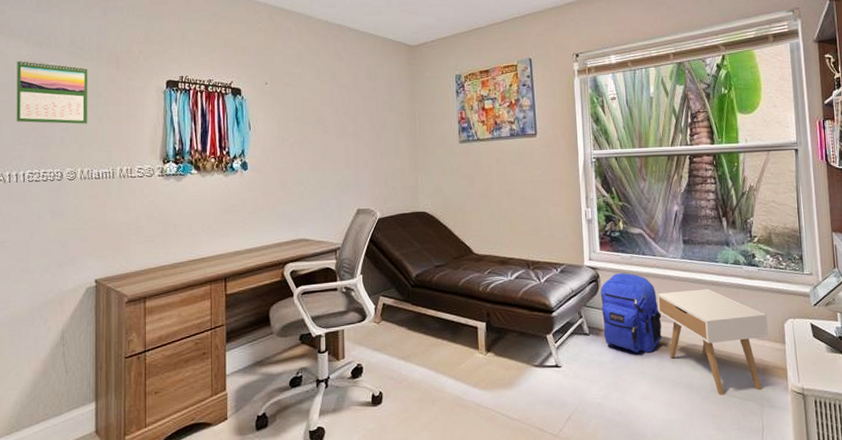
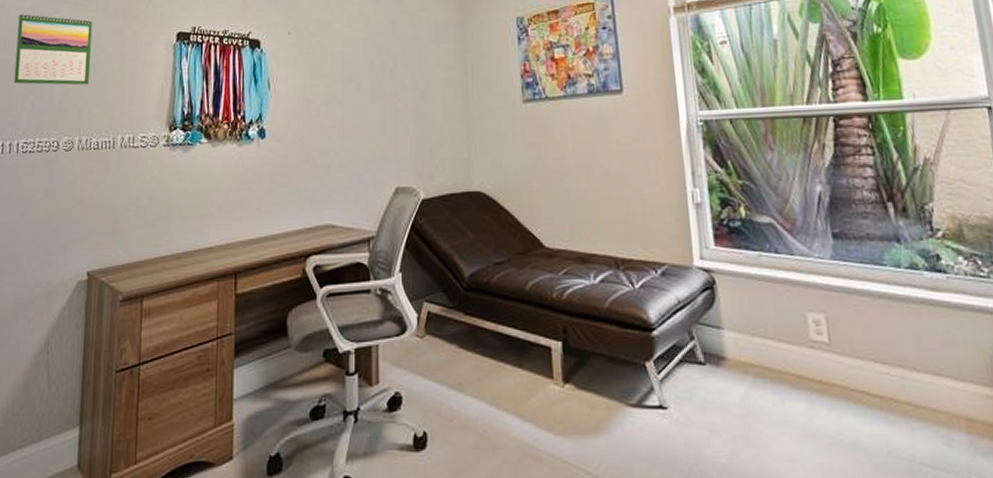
backpack: present [601,273,662,353] -> none [718,278,810,394]
nightstand: present [657,289,769,395] -> none [799,303,971,462]

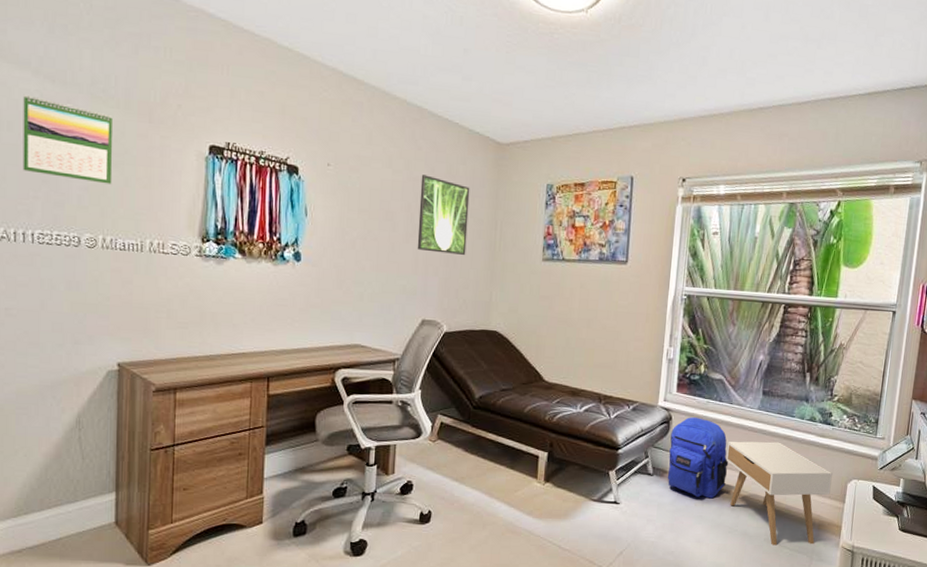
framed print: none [382,28,437,110] -> present [417,174,470,255]
backpack: none [718,278,810,394] -> present [667,417,729,499]
nightstand: none [799,303,971,462] -> present [726,441,833,546]

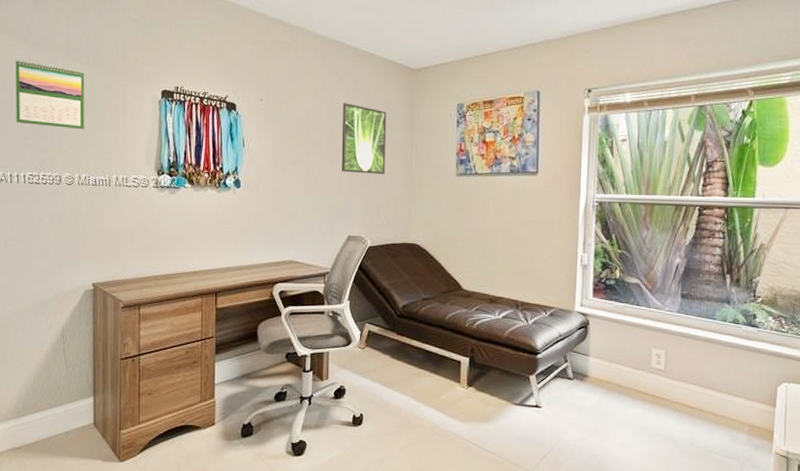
backpack: present [667,417,729,499] -> none [587,321,650,403]
nightstand: present [726,441,833,546] -> none [646,344,760,450]

